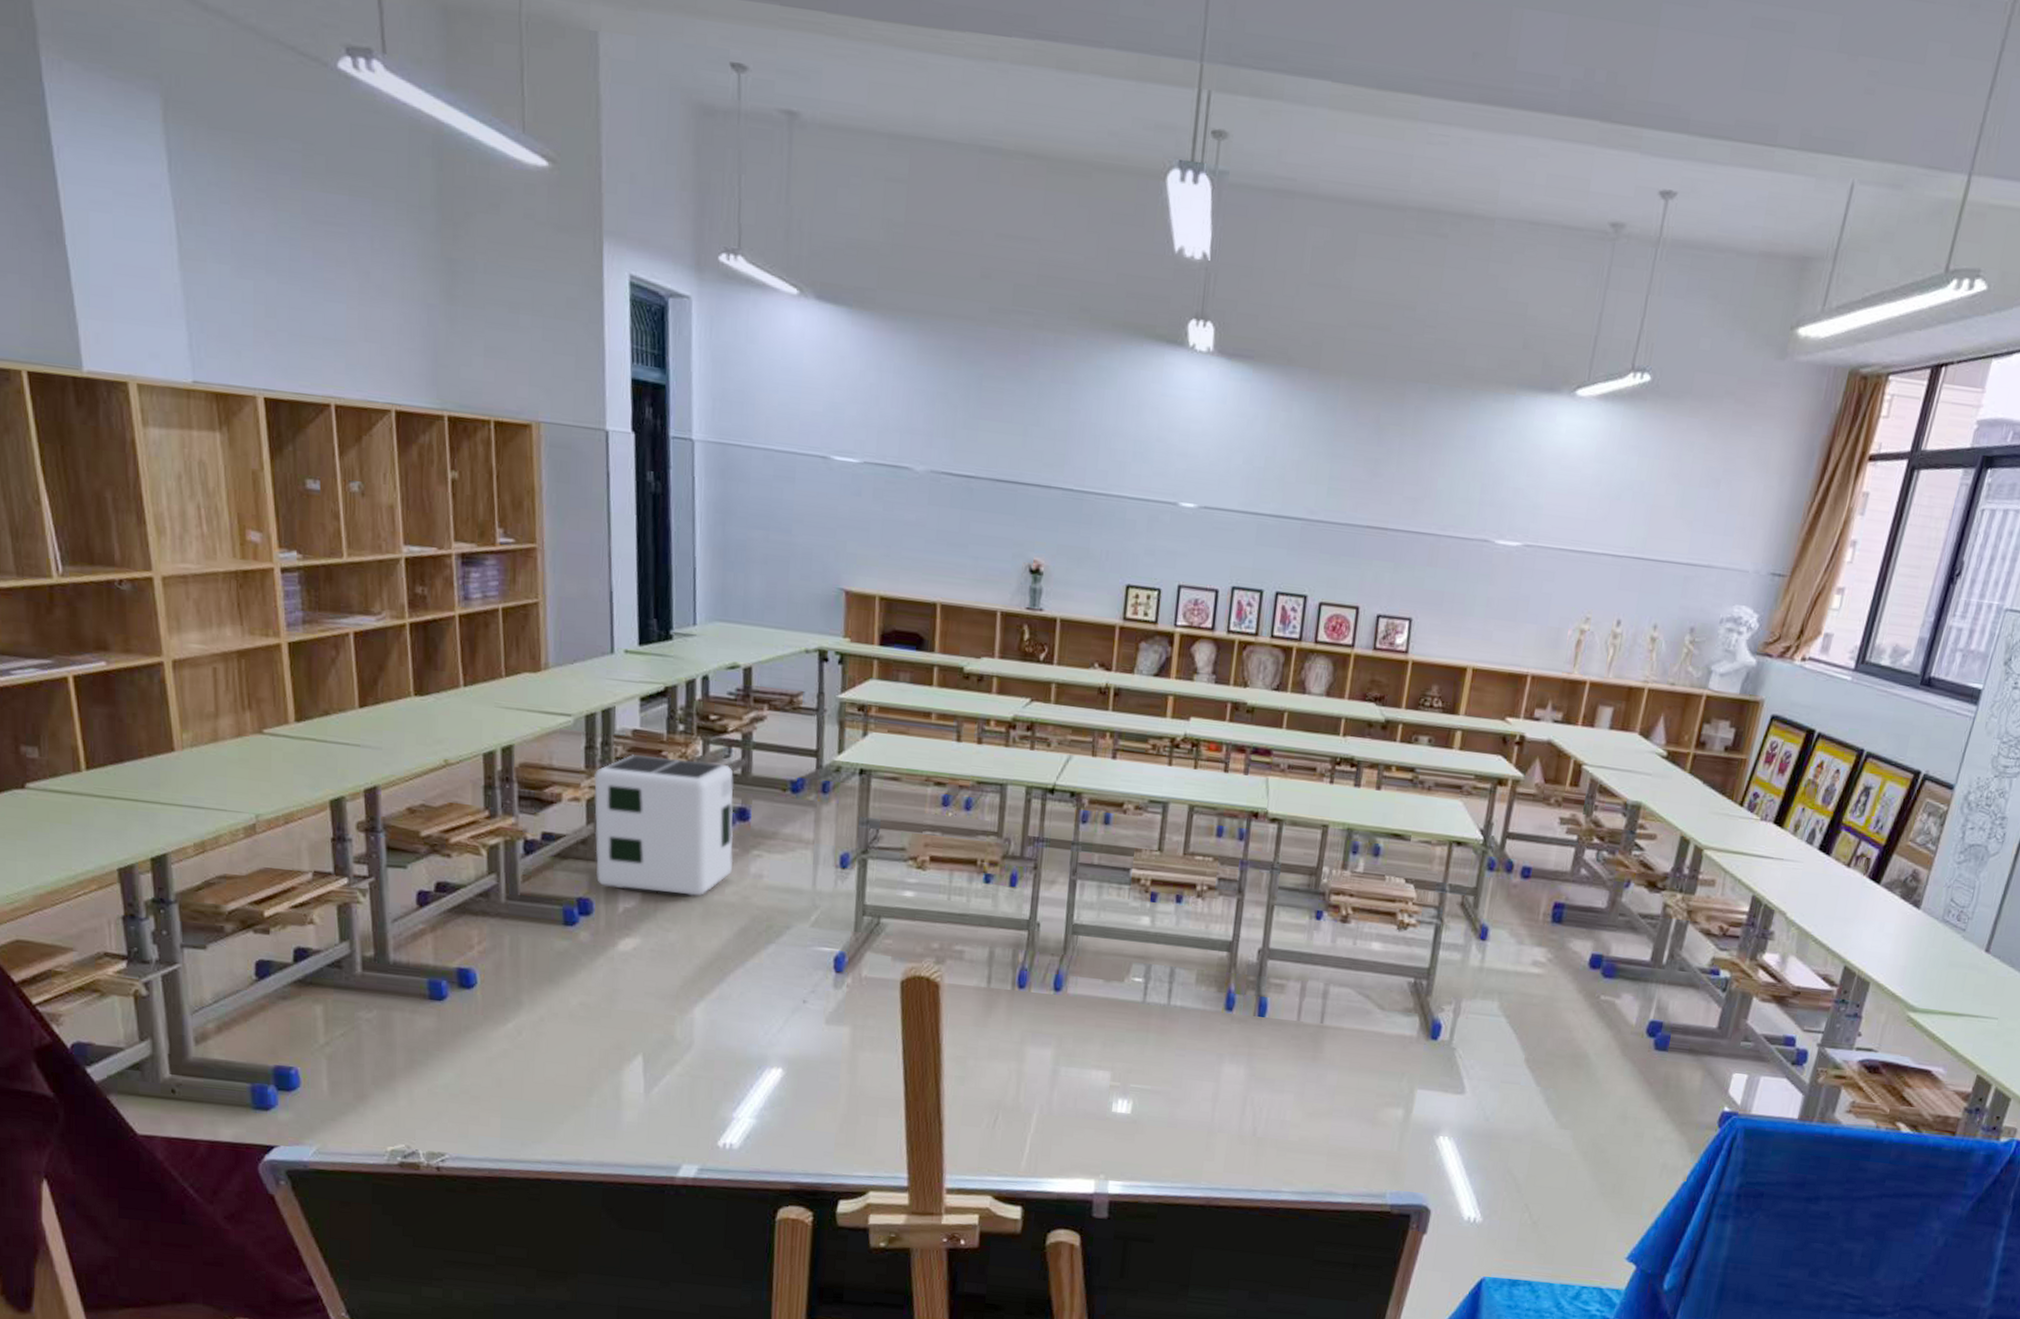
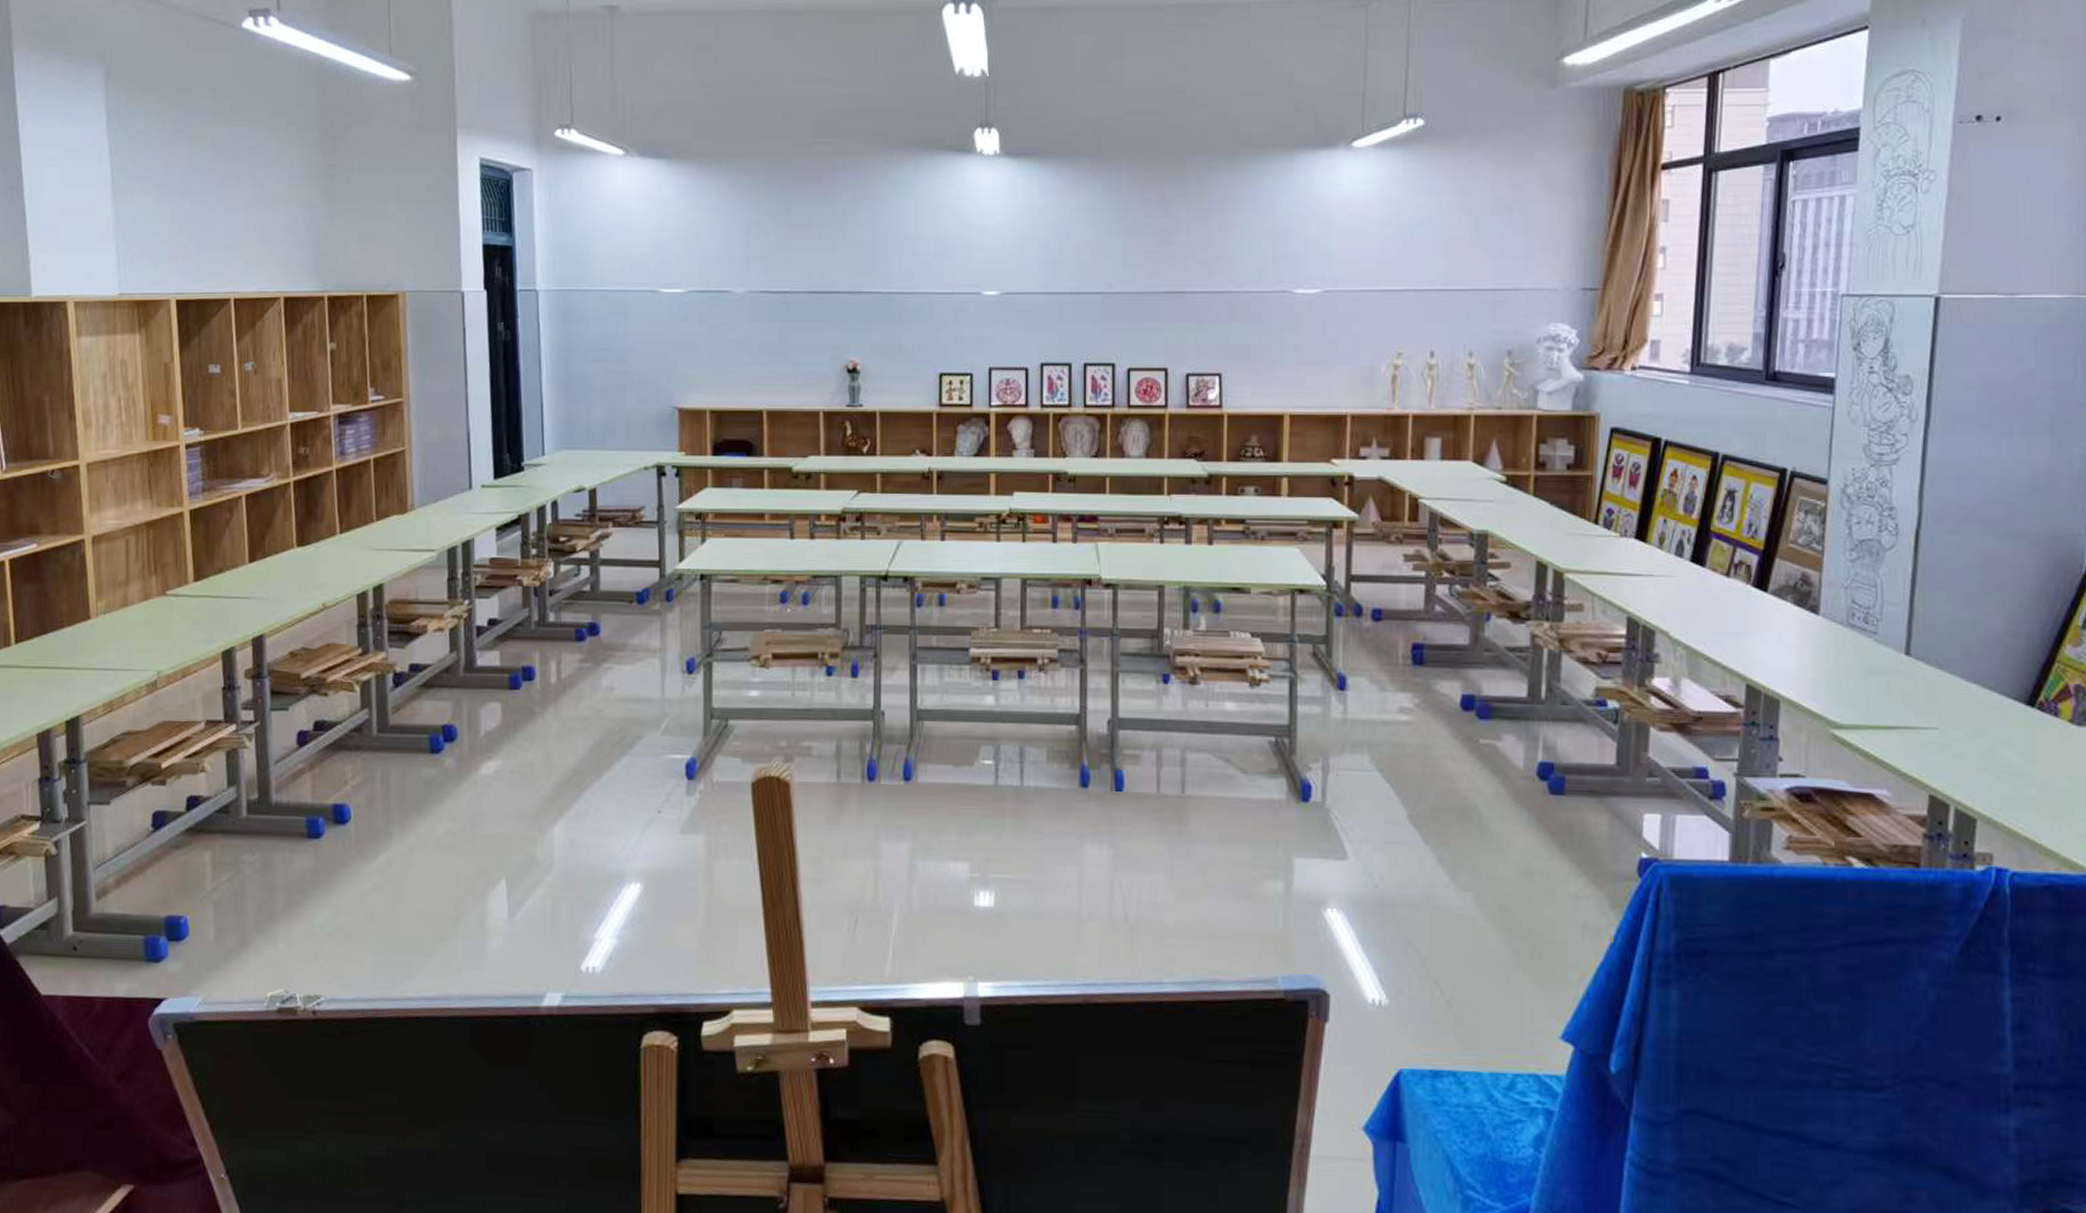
air purifier: present [594,754,734,896] -> none [456,582,586,714]

